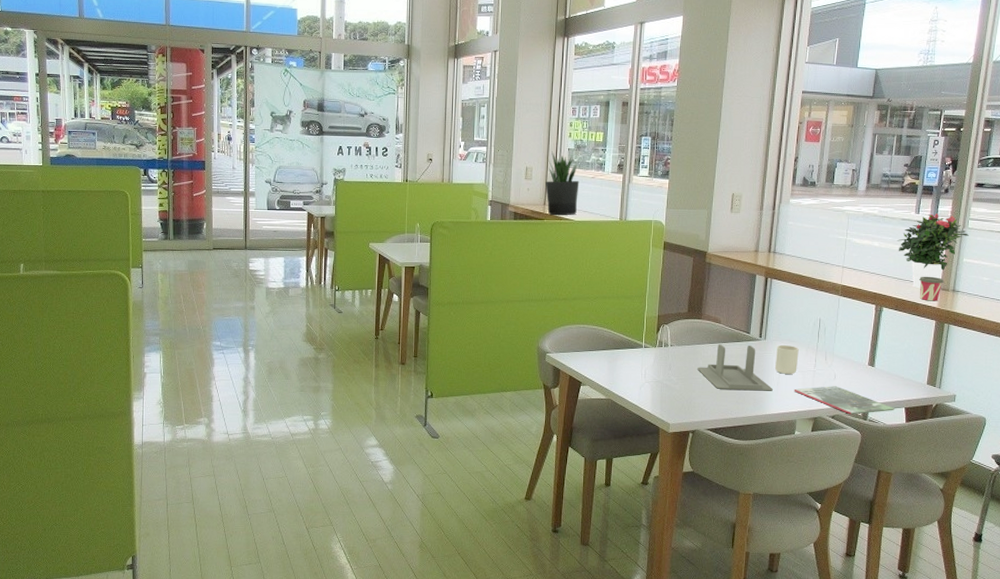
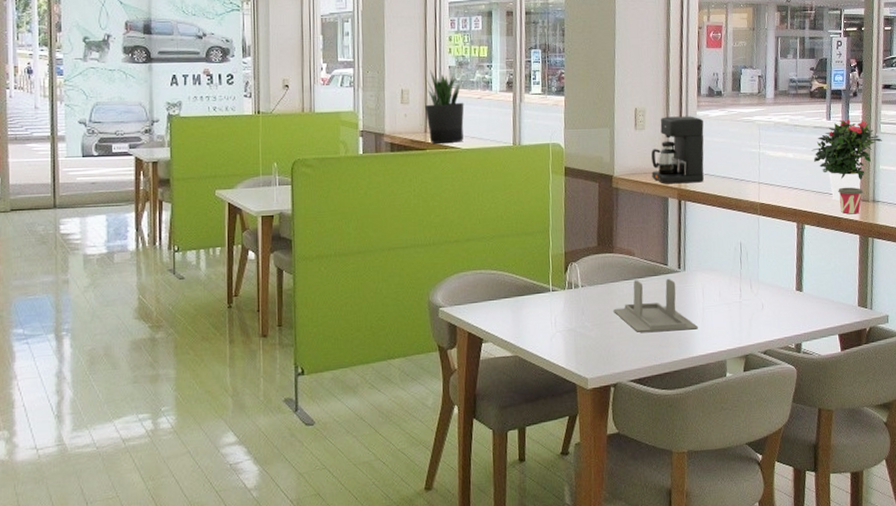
coffee maker: none [743,202,795,263] -> present [651,116,704,184]
cup: present [775,344,799,374] -> none [697,274,722,308]
magazine: present [794,386,894,415] -> none [720,317,828,348]

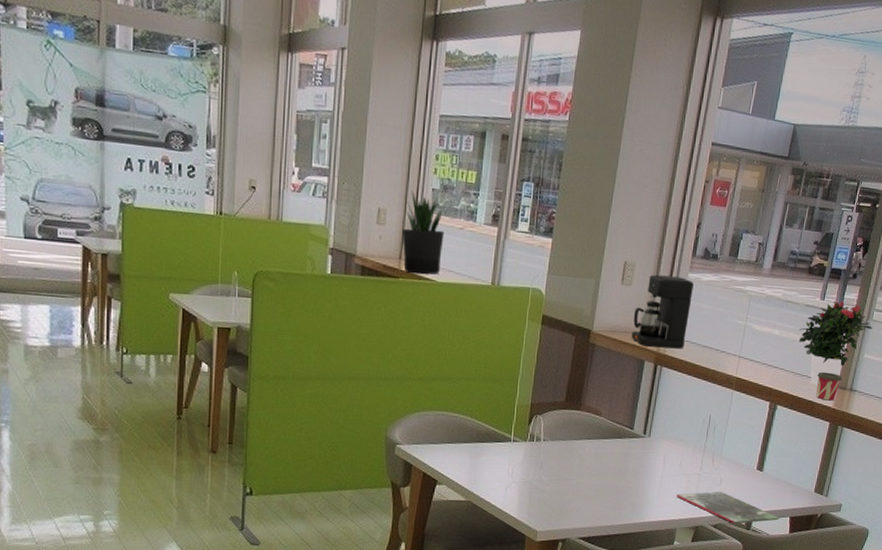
napkin holder: present [613,278,698,332] -> none [572,440,654,496]
magazine: none [720,317,828,348] -> present [676,491,779,524]

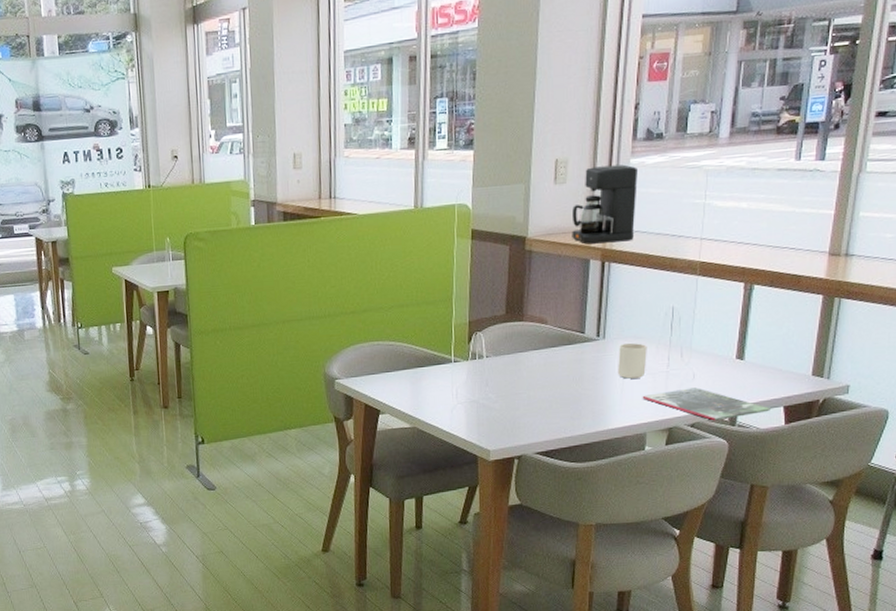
planter: present [402,190,445,275] -> none [319,130,361,210]
cup: none [658,443,685,477] -> present [618,342,647,379]
potted flower: present [798,301,872,385] -> none [771,157,867,256]
cup: present [816,371,843,401] -> none [801,239,834,272]

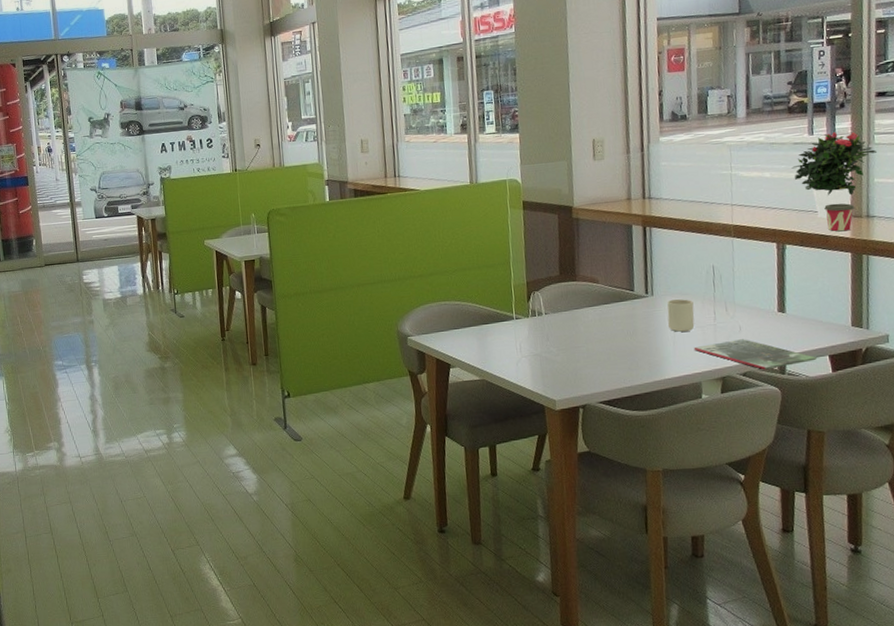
coffee maker: present [572,164,638,244] -> none [612,142,670,212]
potted flower: none [771,157,867,256] -> present [791,132,877,218]
cup: none [801,239,834,272] -> present [824,203,855,232]

